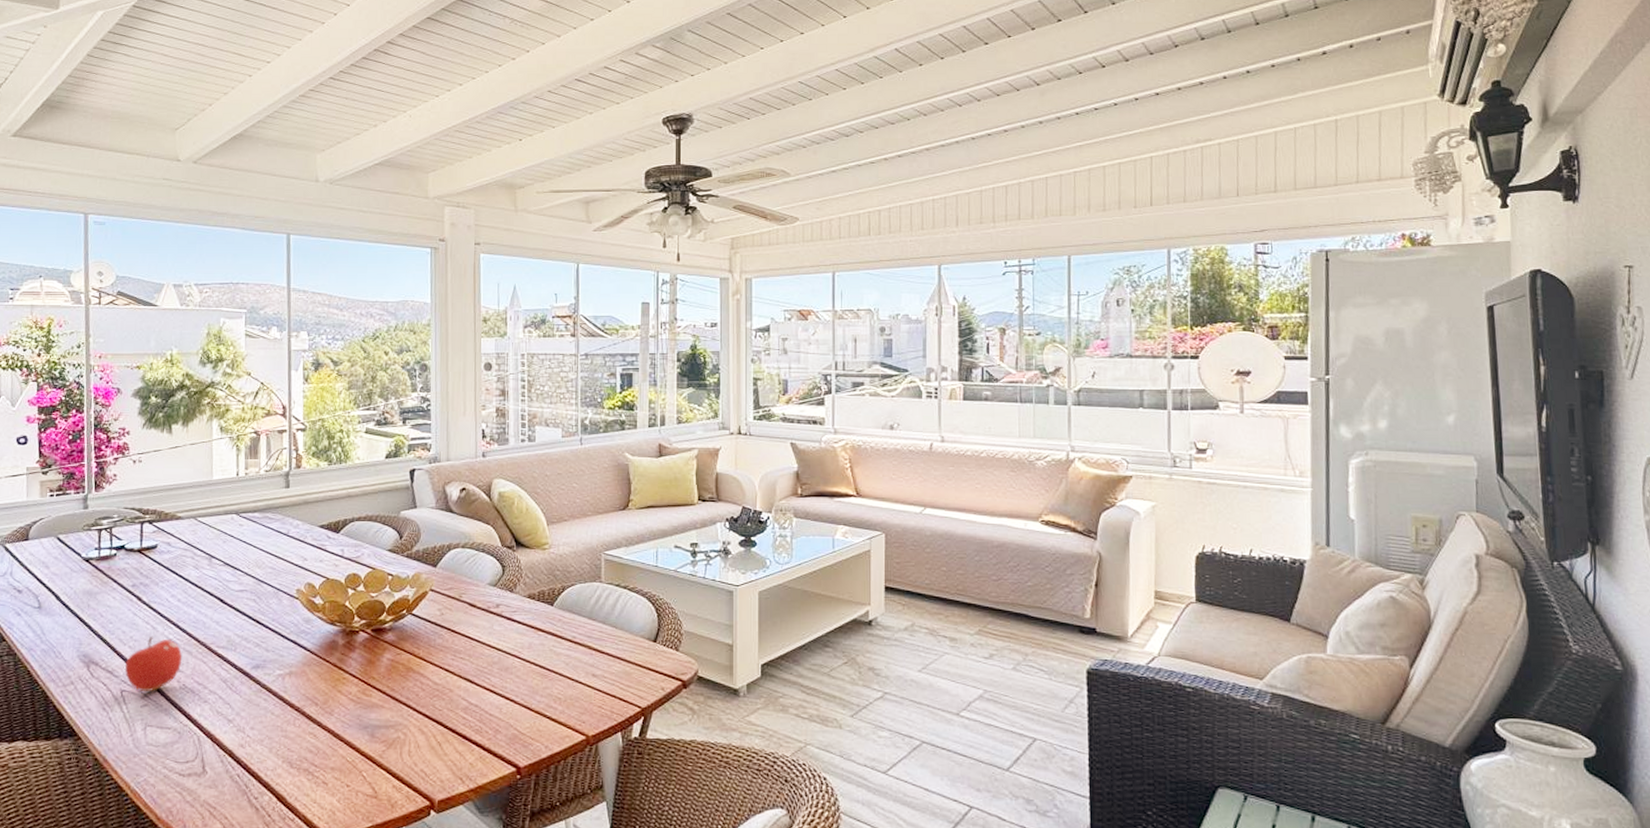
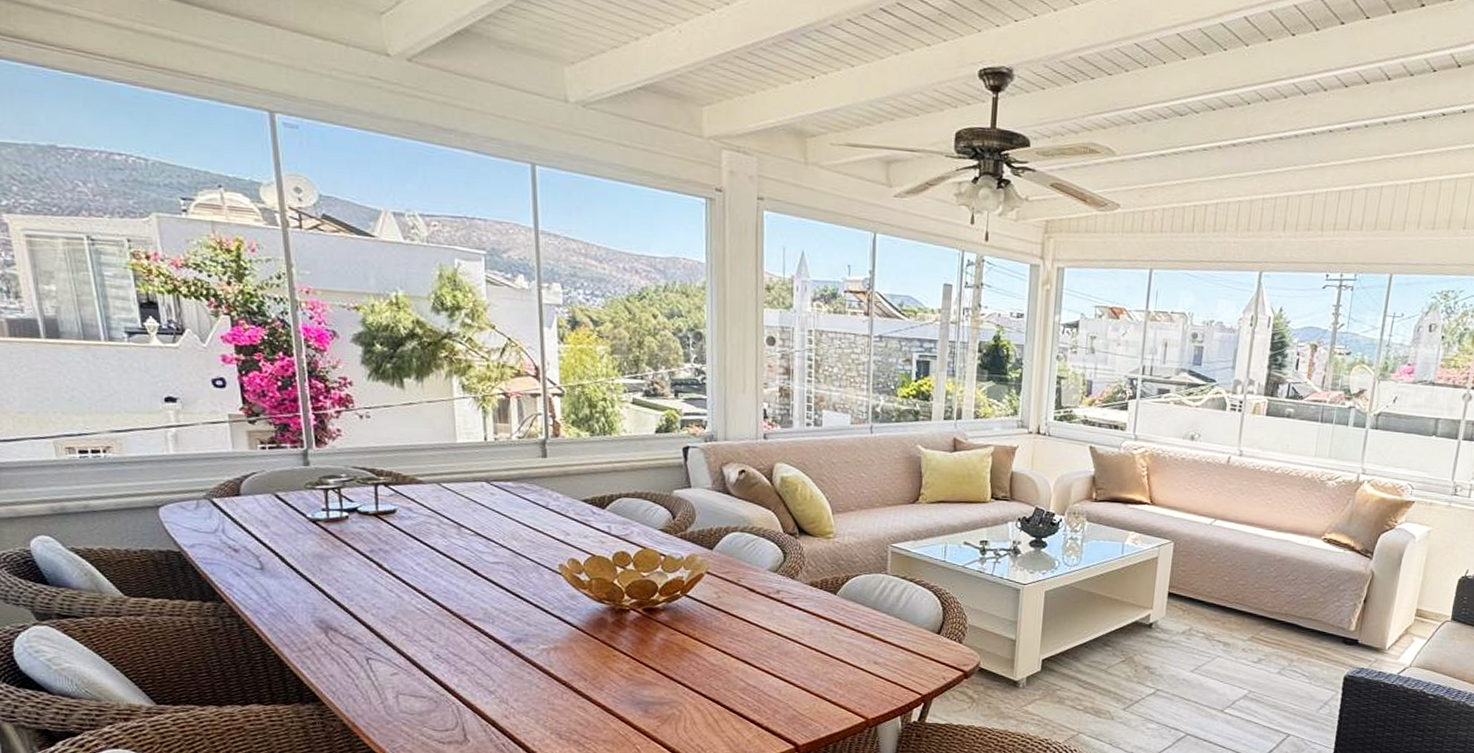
fruit: present [125,635,183,692] -> none [369,604,434,661]

